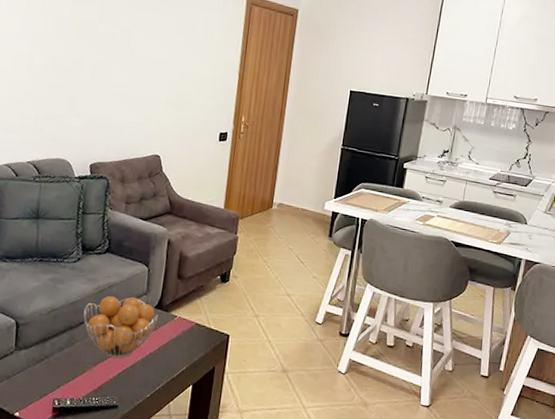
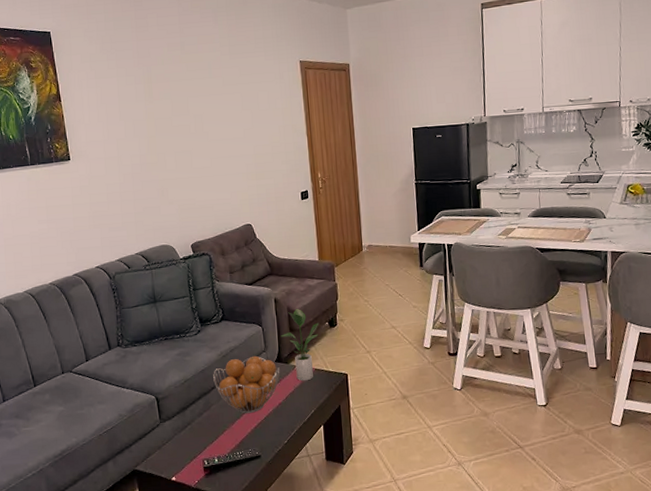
potted plant: none [167,254,211,335] -> present [281,308,319,382]

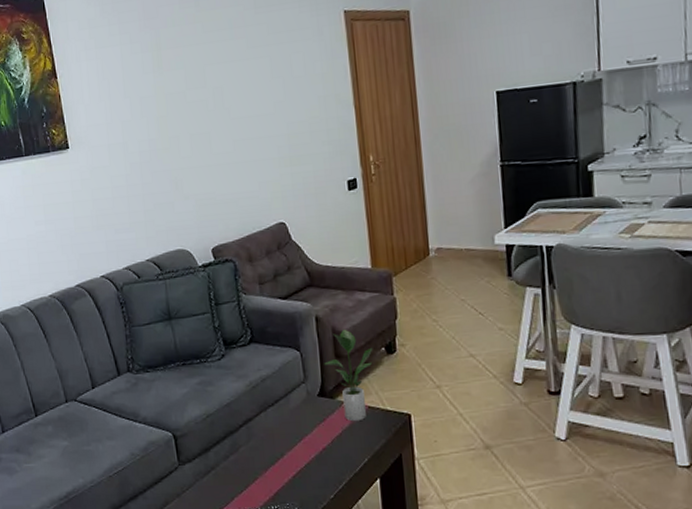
fruit basket: present [213,355,280,413] -> none [241,387,324,459]

